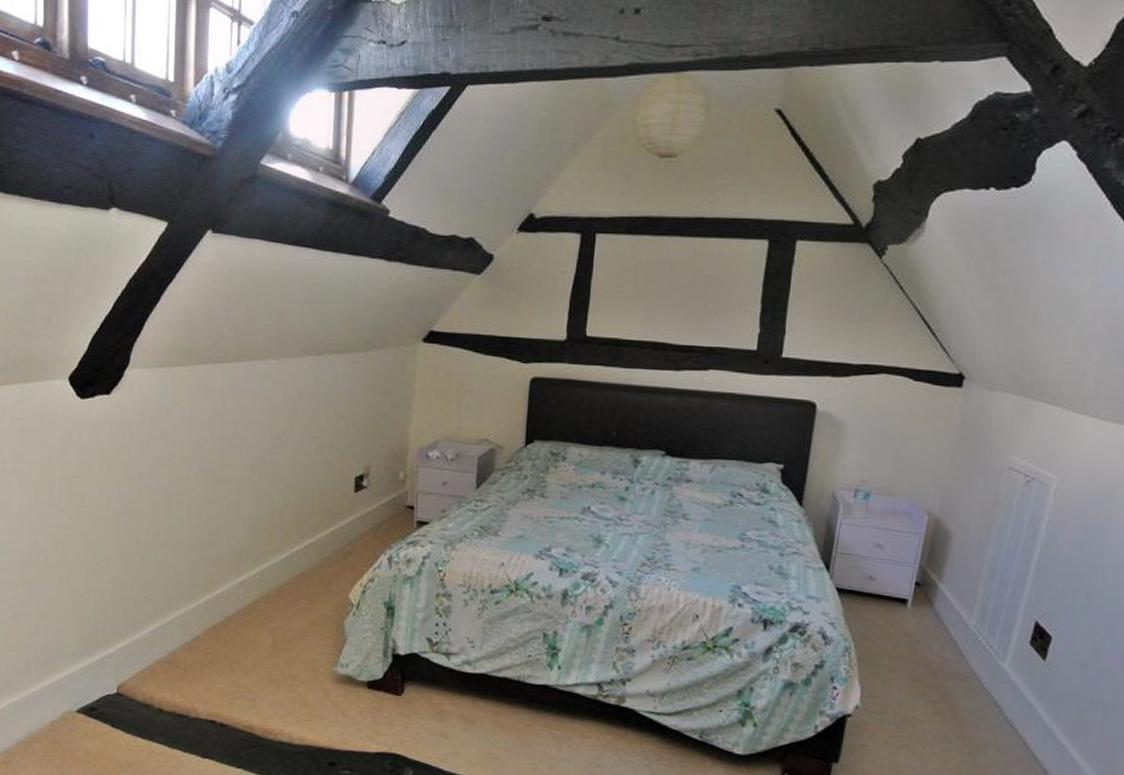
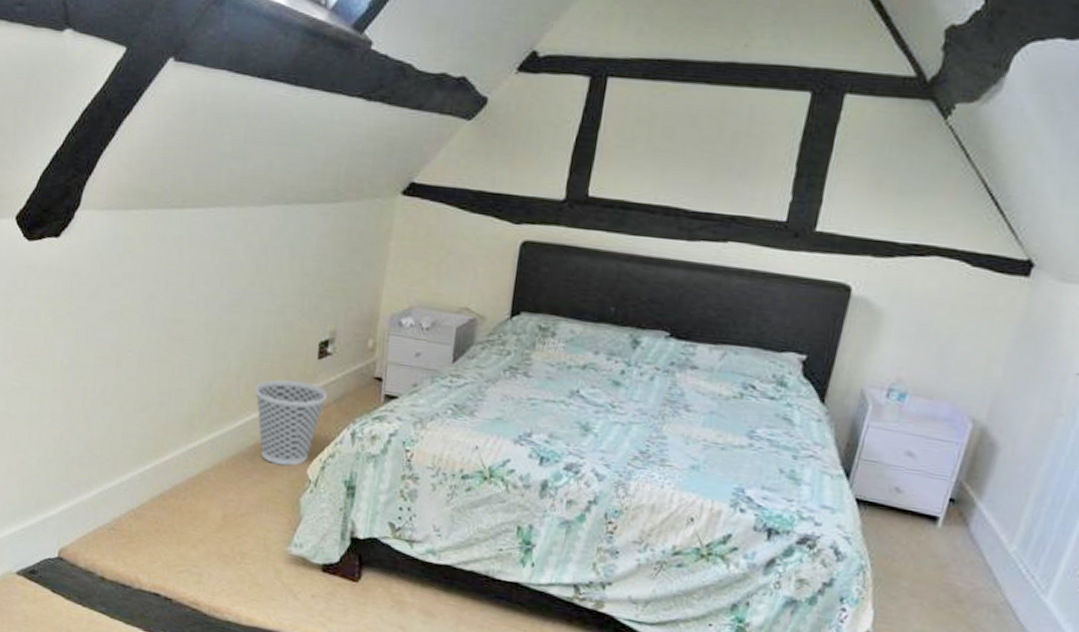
wastebasket: none [298,512,364,592] -> present [255,379,327,466]

